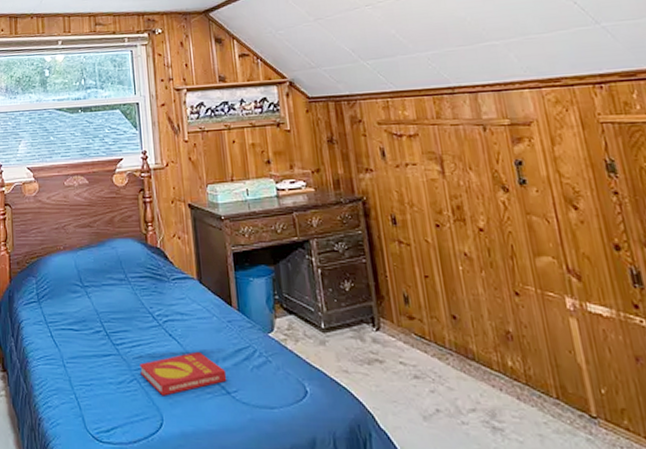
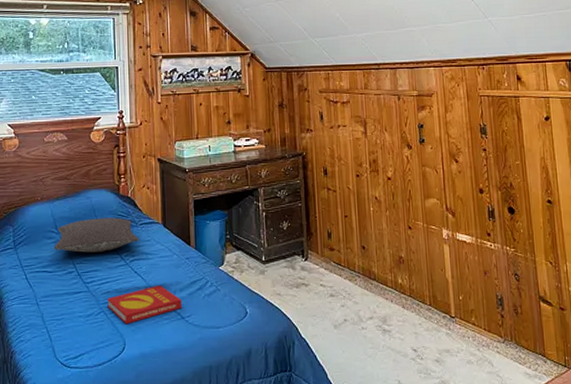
pillow: none [79,271,172,310] -> present [54,217,139,253]

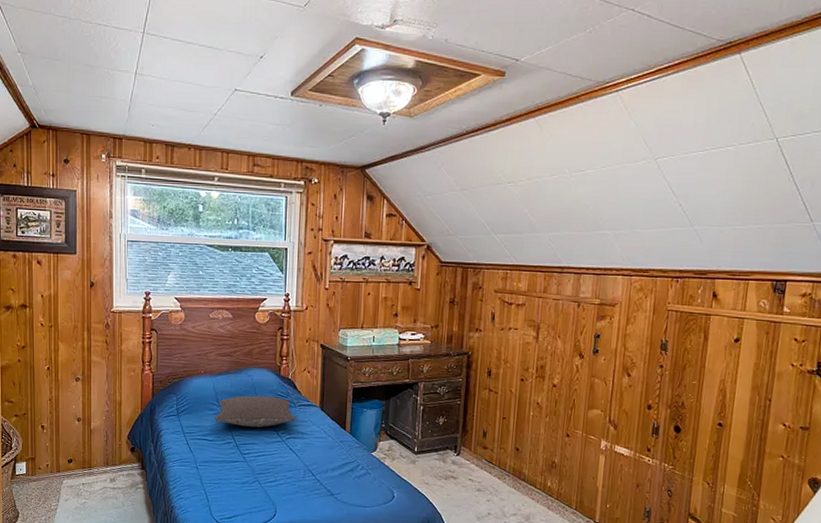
book: present [107,285,182,324] -> none [262,462,333,495]

